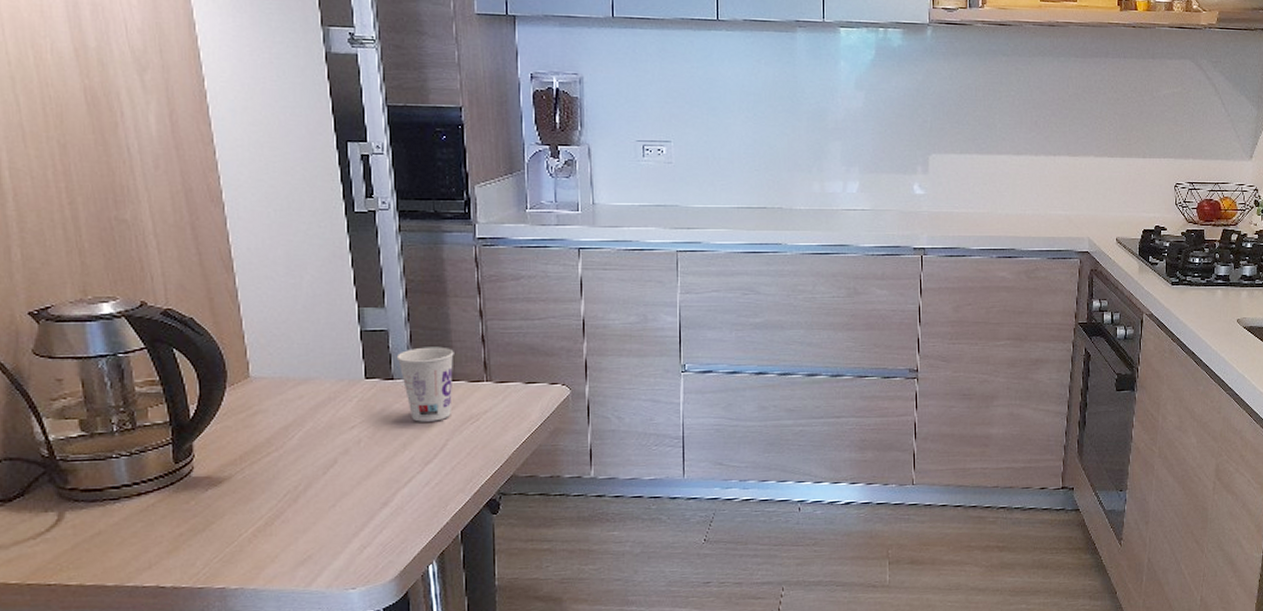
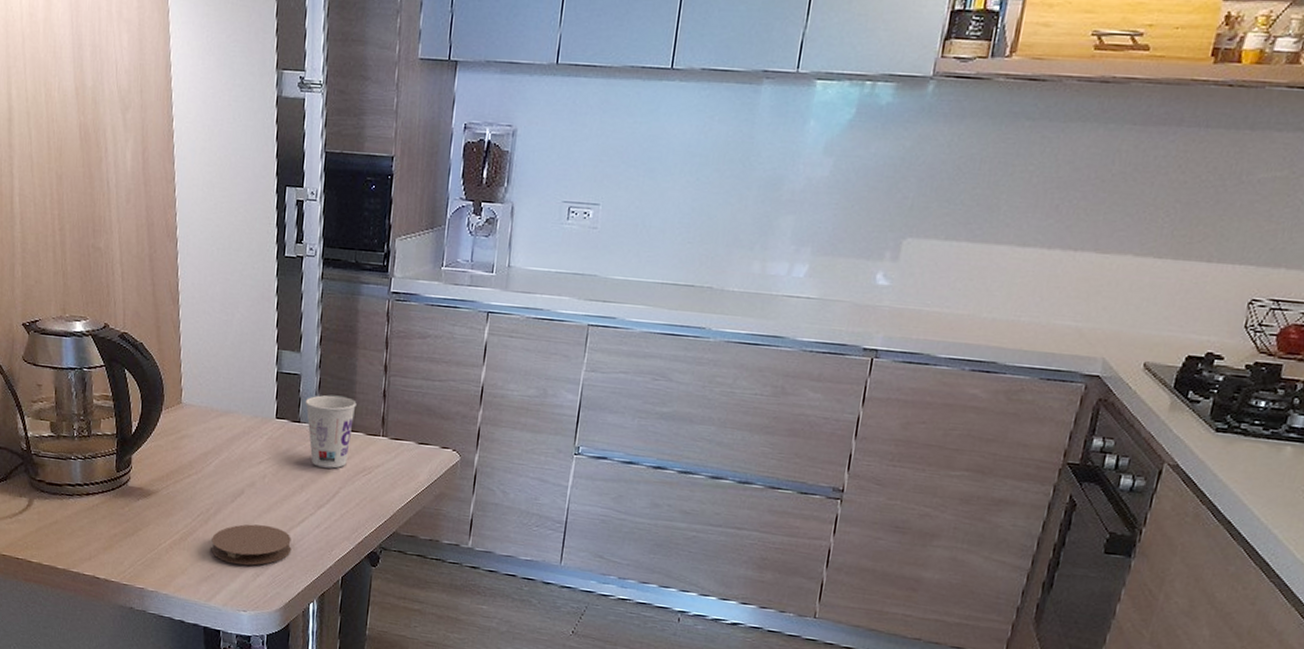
coaster: none [304,492,401,541] -> present [211,524,292,566]

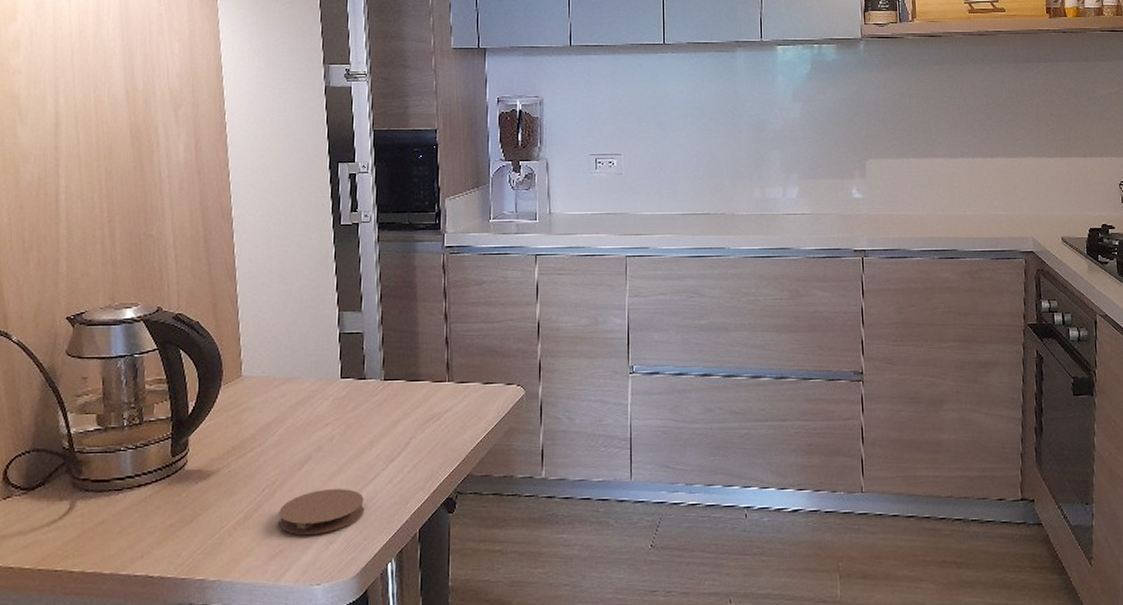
cup: present [305,395,357,469] -> none [369,348,421,420]

